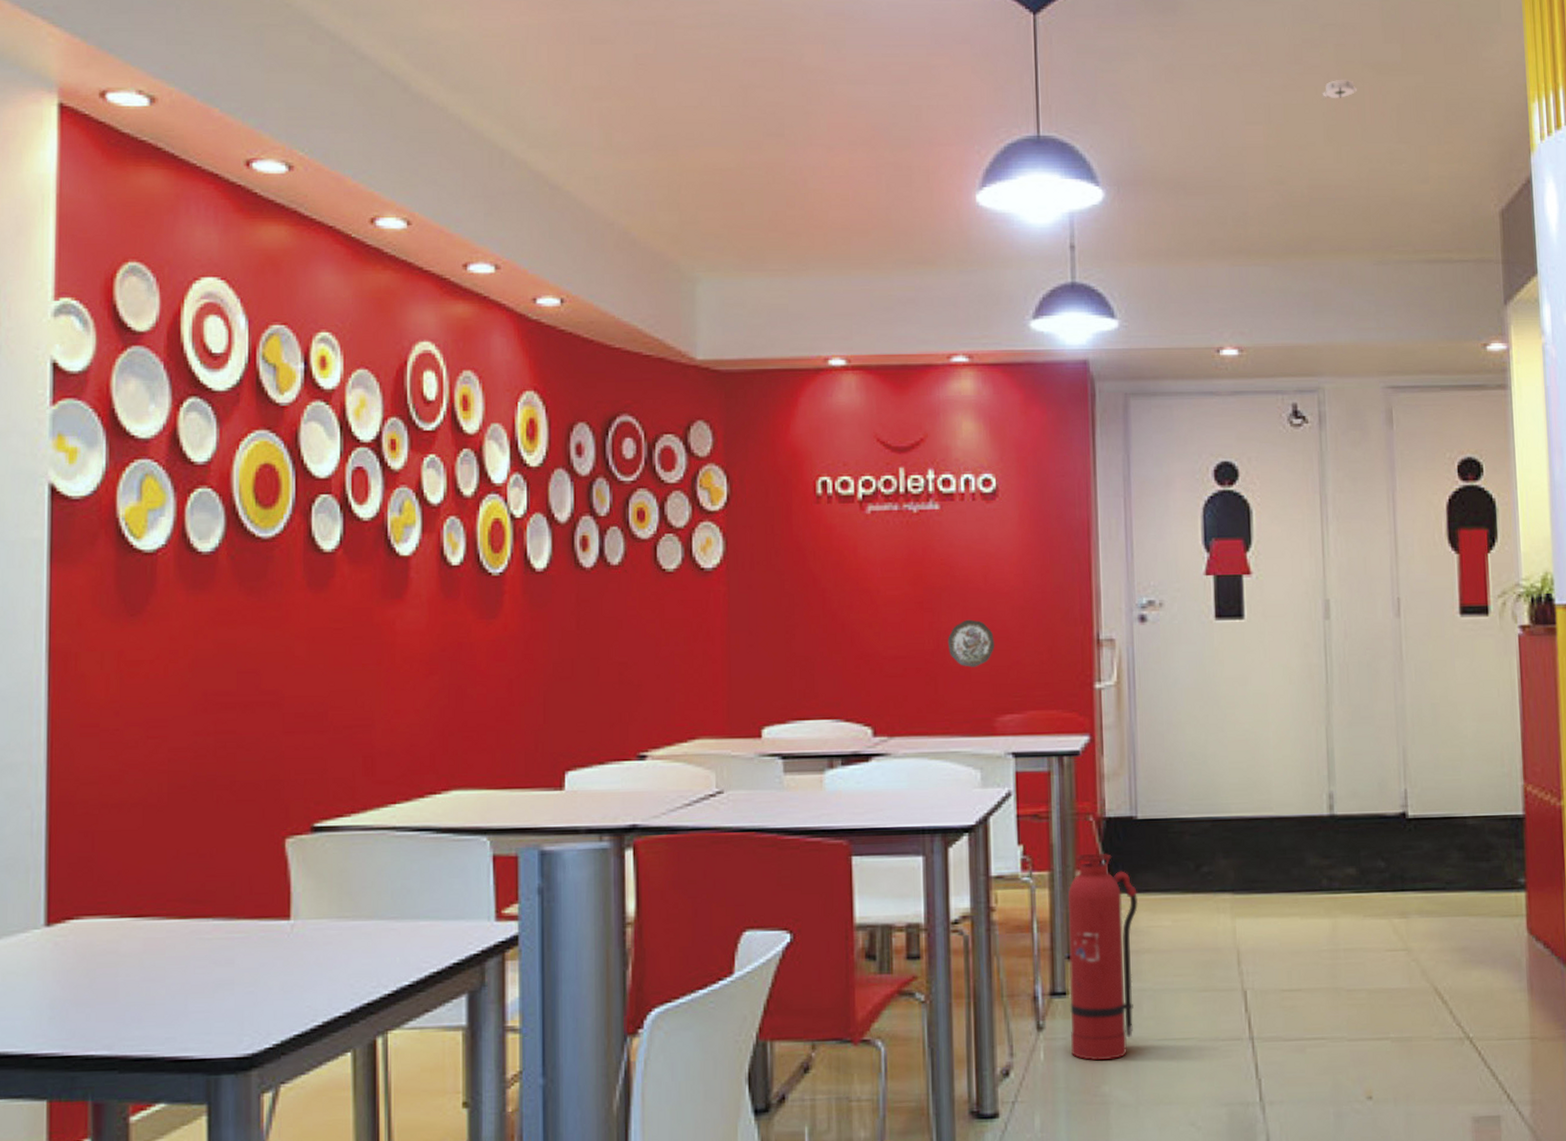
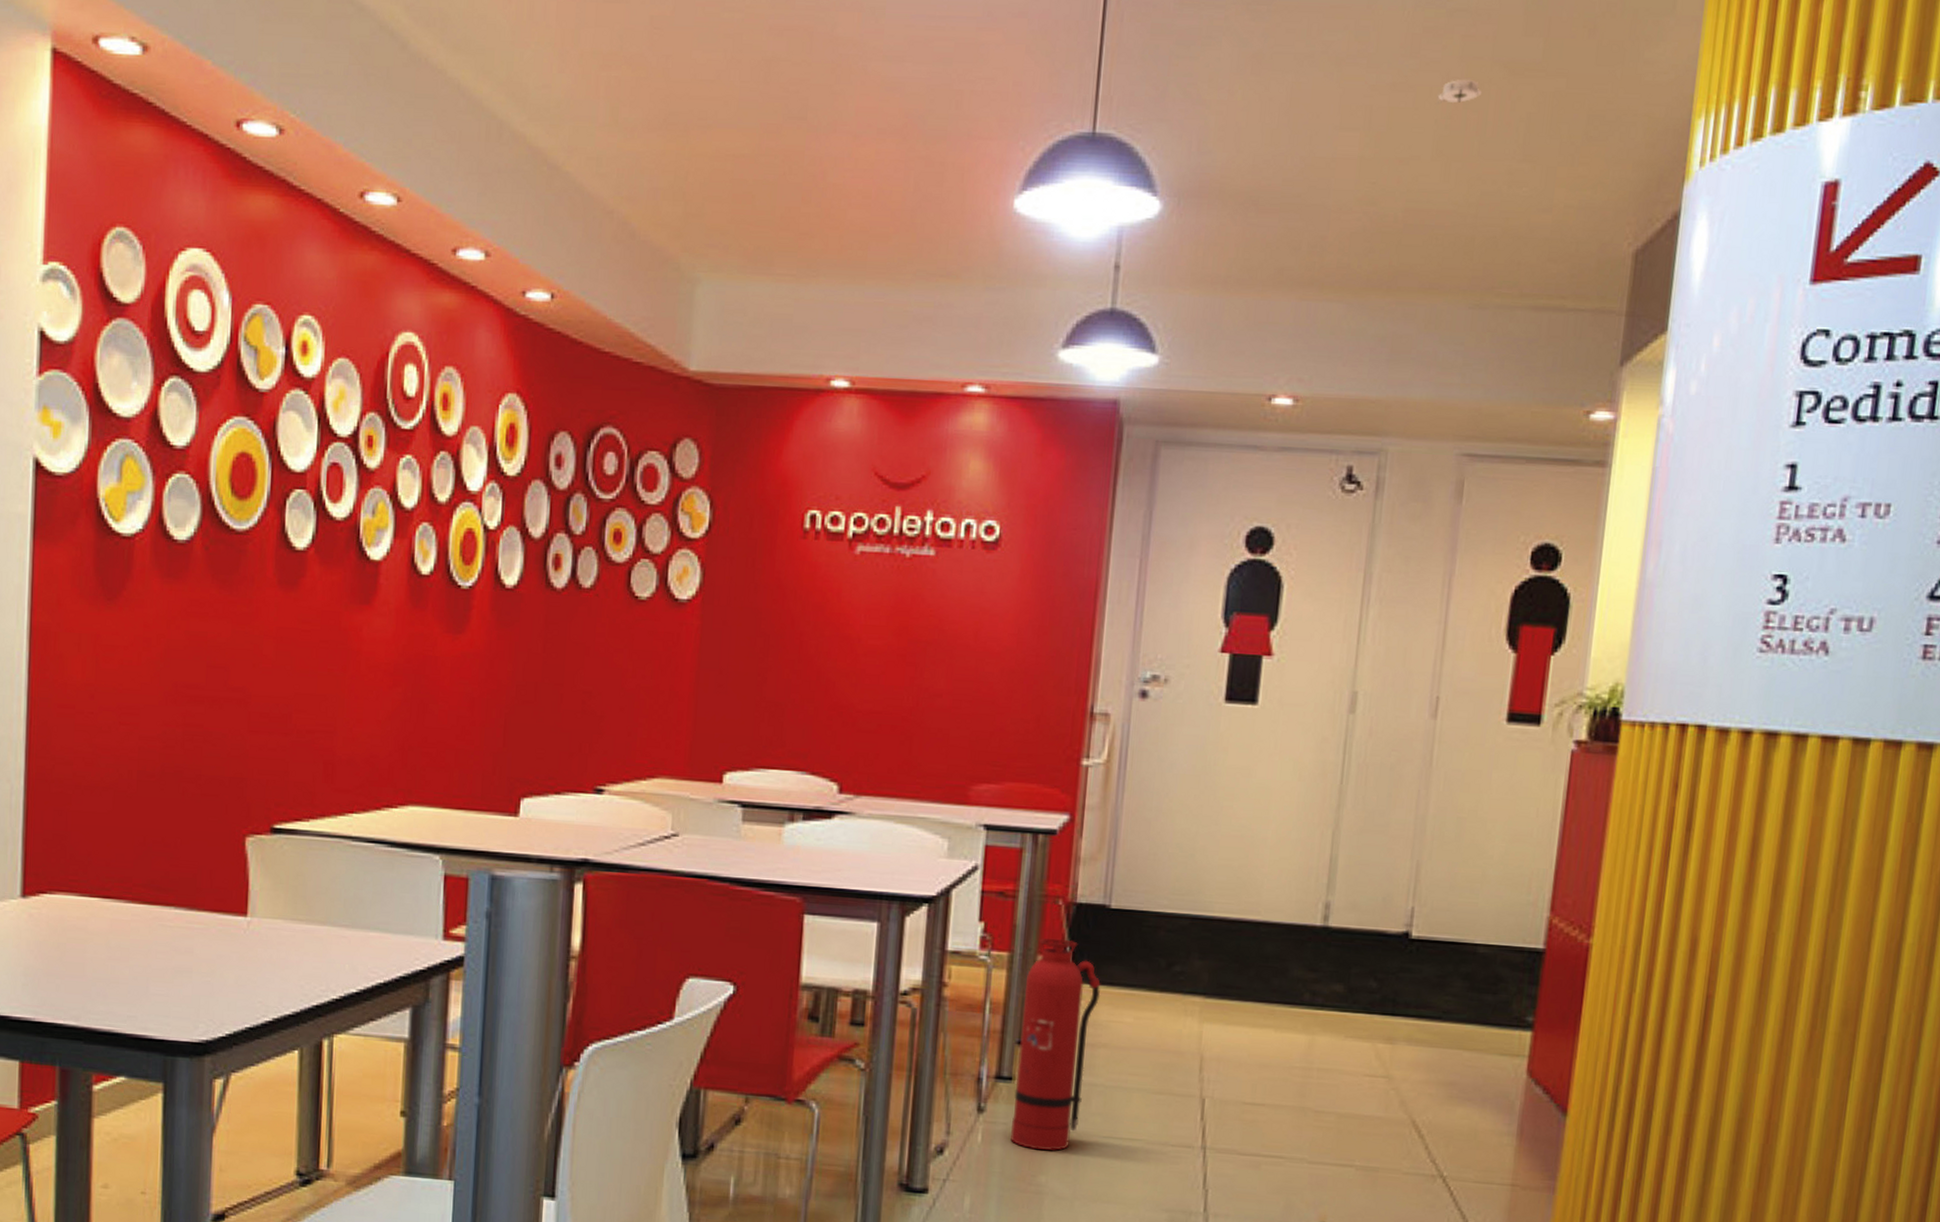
decorative plate: present [947,619,995,667] -> none [927,678,979,730]

